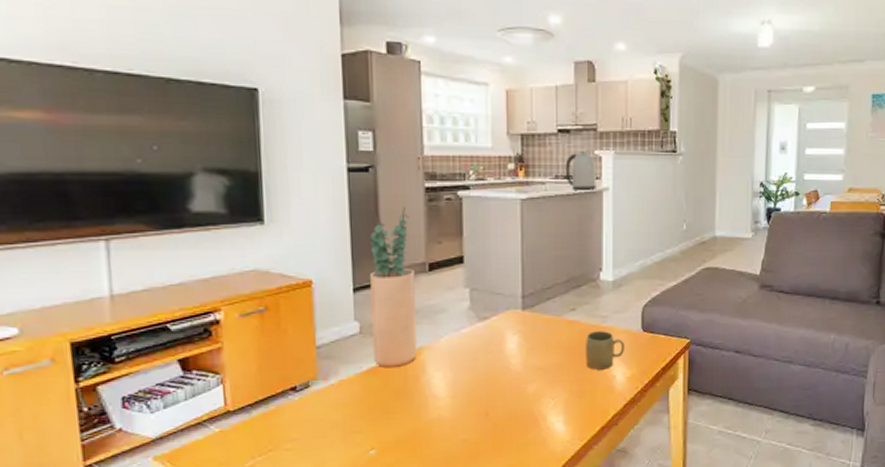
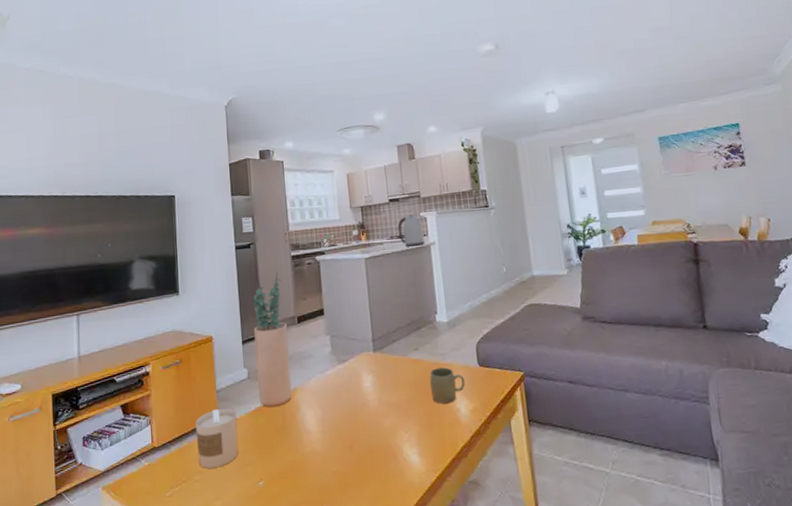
candle: none [286,367,345,436] -> present [195,408,238,469]

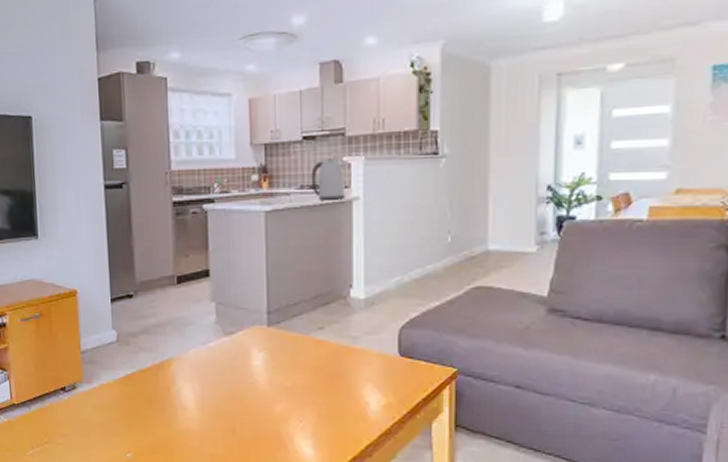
candle: present [195,408,238,469] -> none [57,371,105,433]
vase: present [253,272,292,407] -> none [125,221,167,376]
mug: present [429,367,466,404] -> none [334,353,380,395]

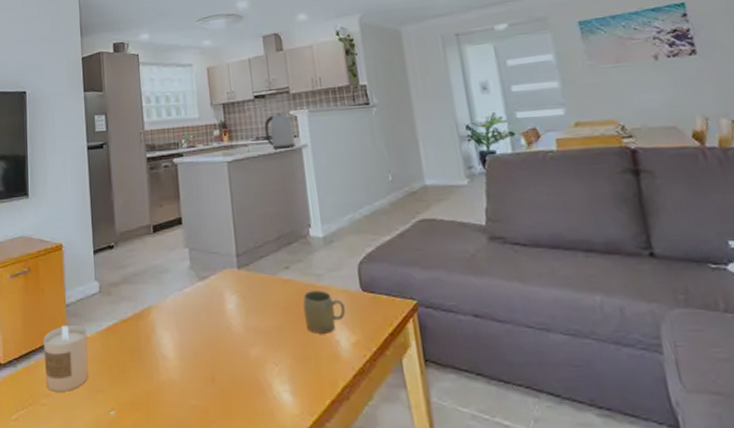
candle: none [57,371,105,433] -> present [43,324,88,392]
mug: none [334,353,380,395] -> present [302,290,346,334]

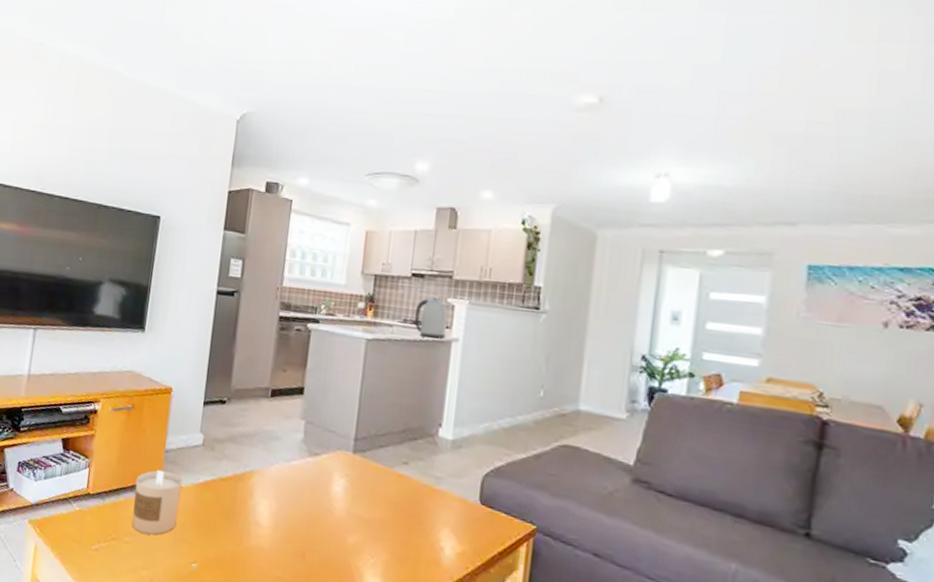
mug: present [302,290,346,334] -> none [412,491,459,538]

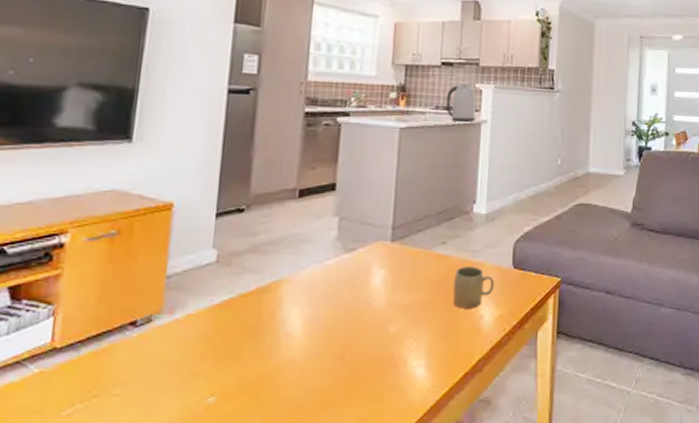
candle: present [132,470,183,535] -> none [122,299,192,379]
mug: none [412,491,459,538] -> present [452,267,495,309]

